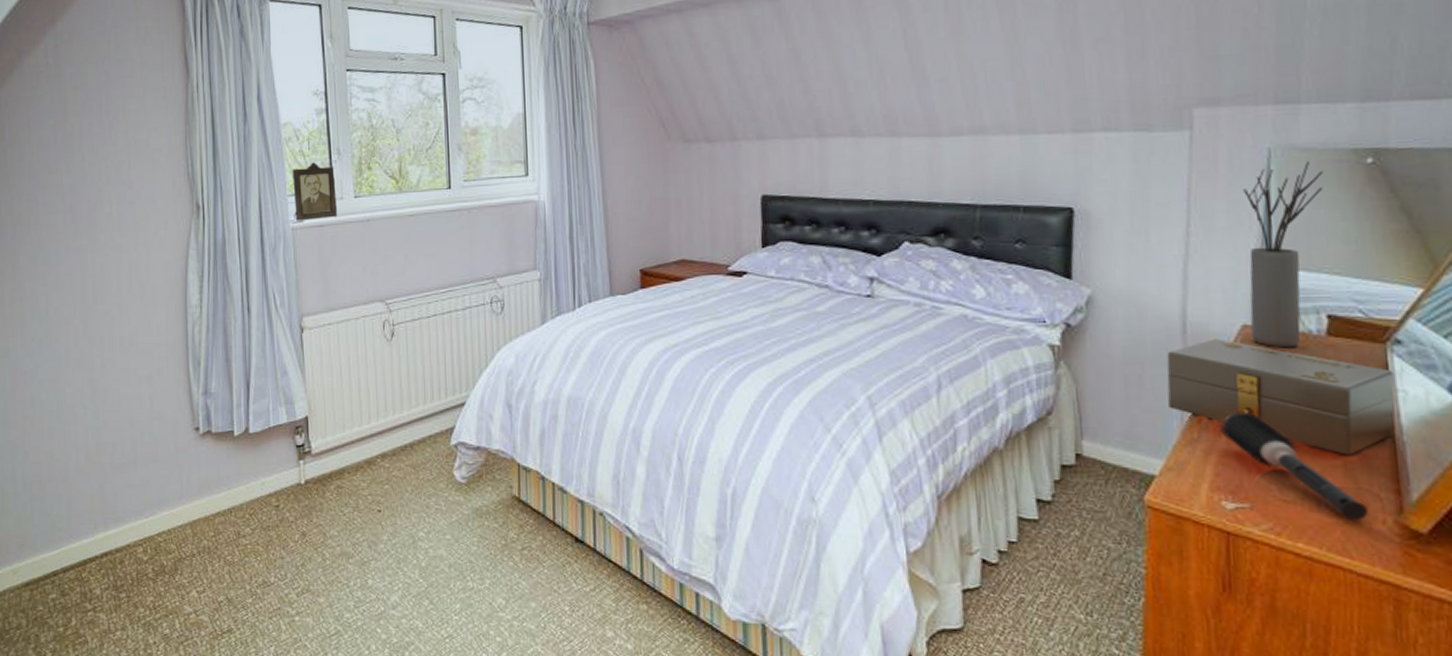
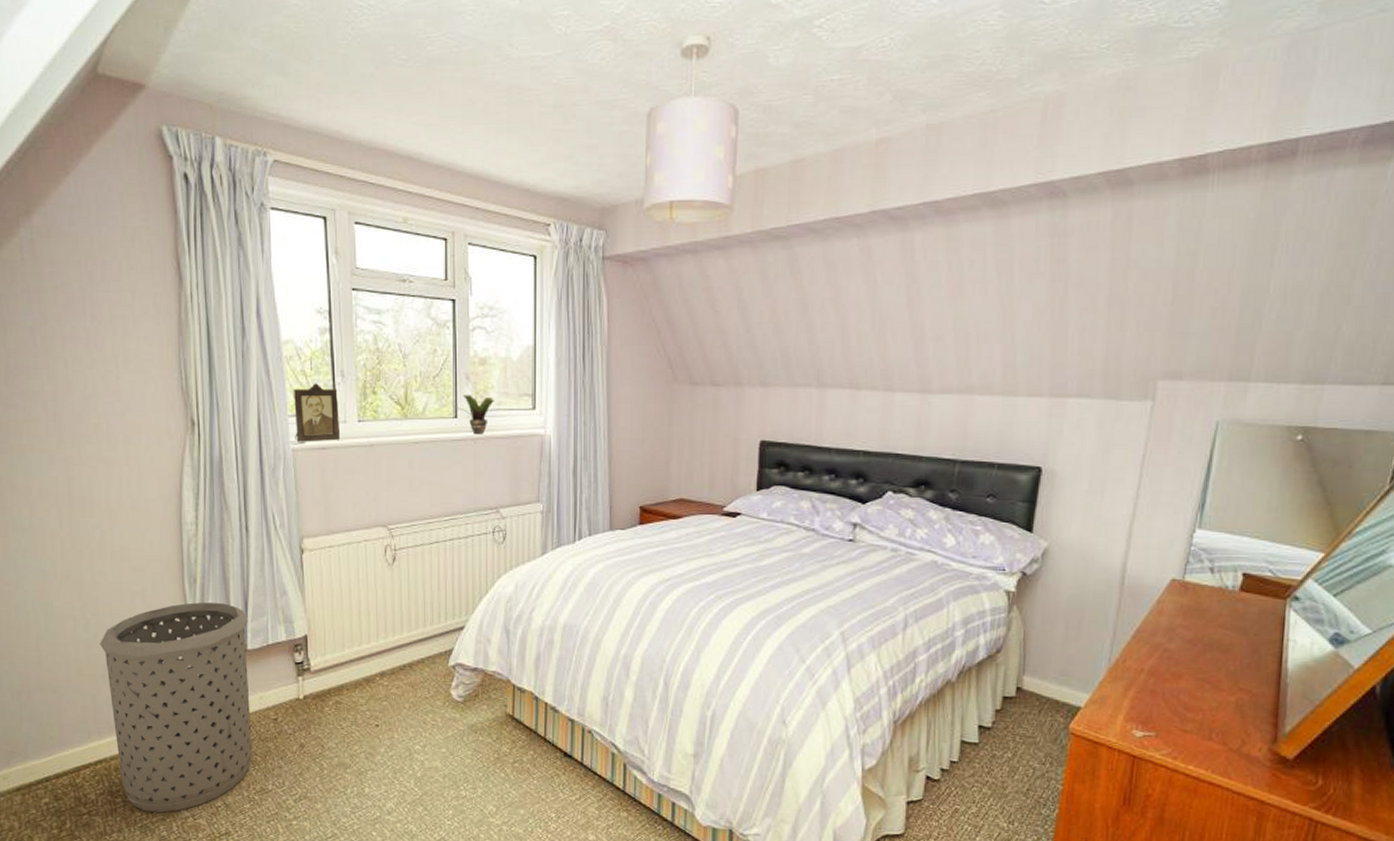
laundry basket: none [108,385,255,609] -> present [100,602,252,813]
potted plant: none [446,165,487,205] -> present [453,395,494,435]
jewelry box: present [1166,339,1396,455] -> none [1100,590,1290,694]
hairbrush: present [1218,410,1368,520] -> none [1138,652,1249,748]
vase: present [1243,161,1324,348] -> none [1177,435,1260,601]

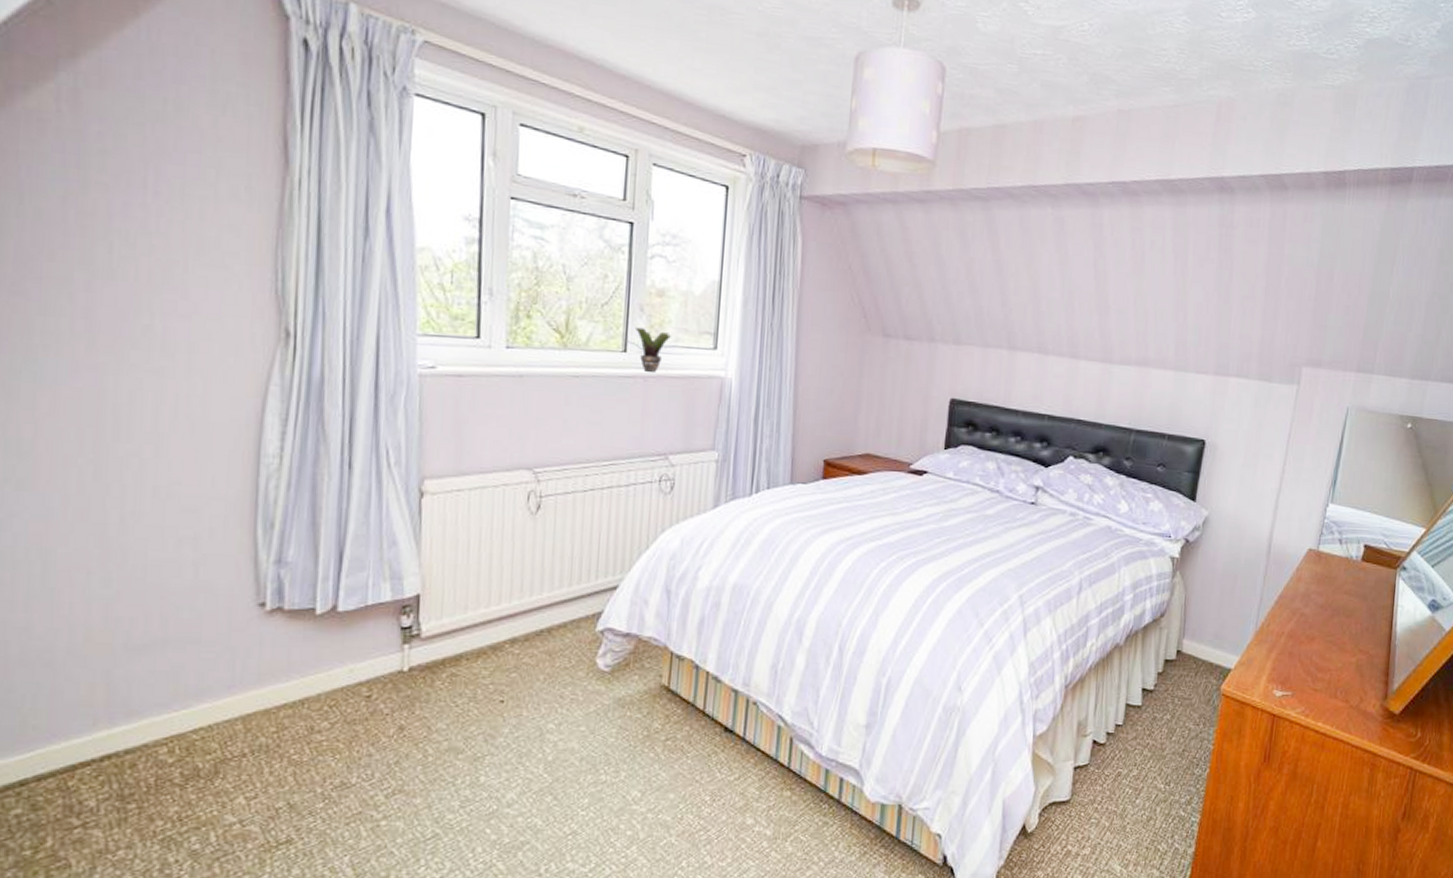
laundry basket: present [100,602,252,813] -> none [124,552,342,819]
photo frame: present [294,383,340,442] -> none [423,299,483,368]

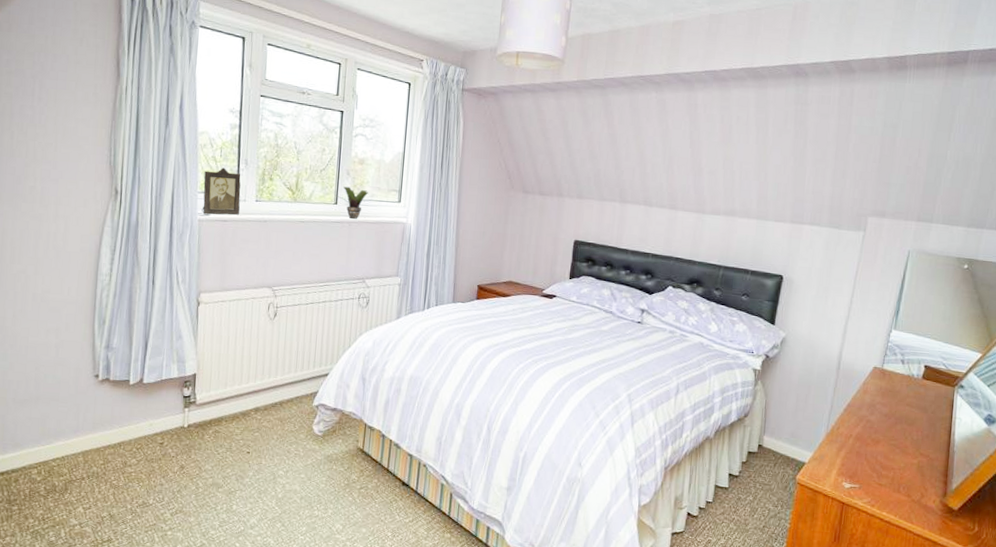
photo frame: none [423,299,483,368] -> present [201,167,241,216]

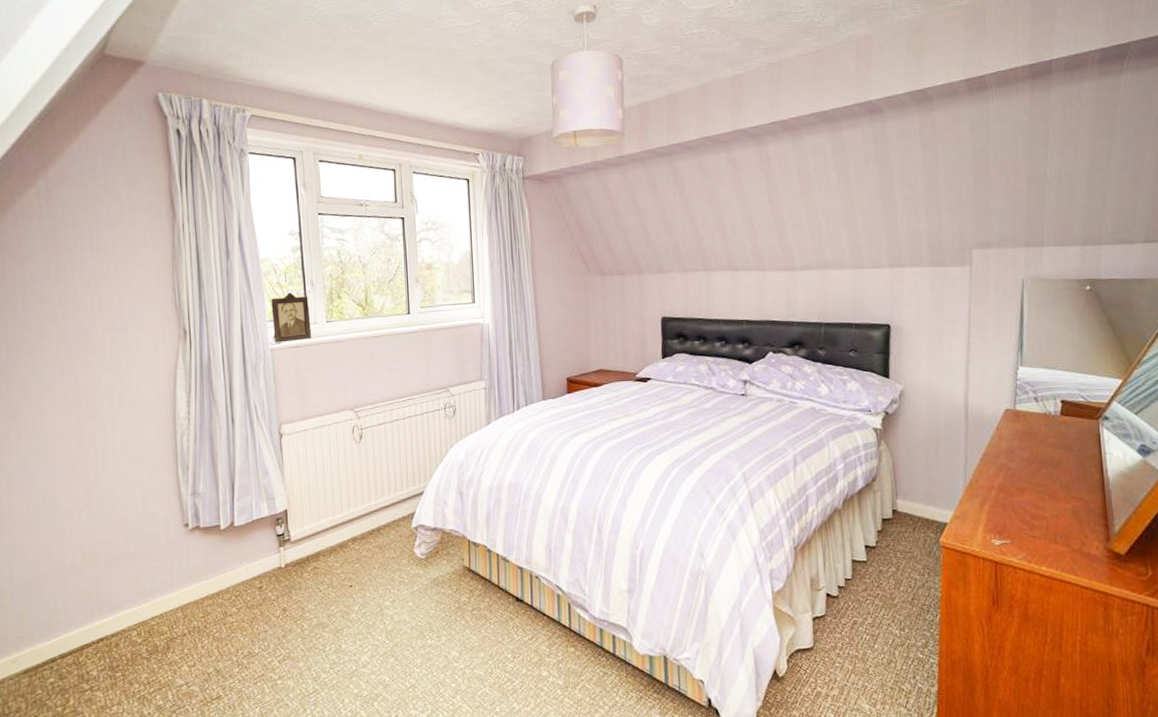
potted plant: present [334,186,368,220] -> none [406,294,440,328]

